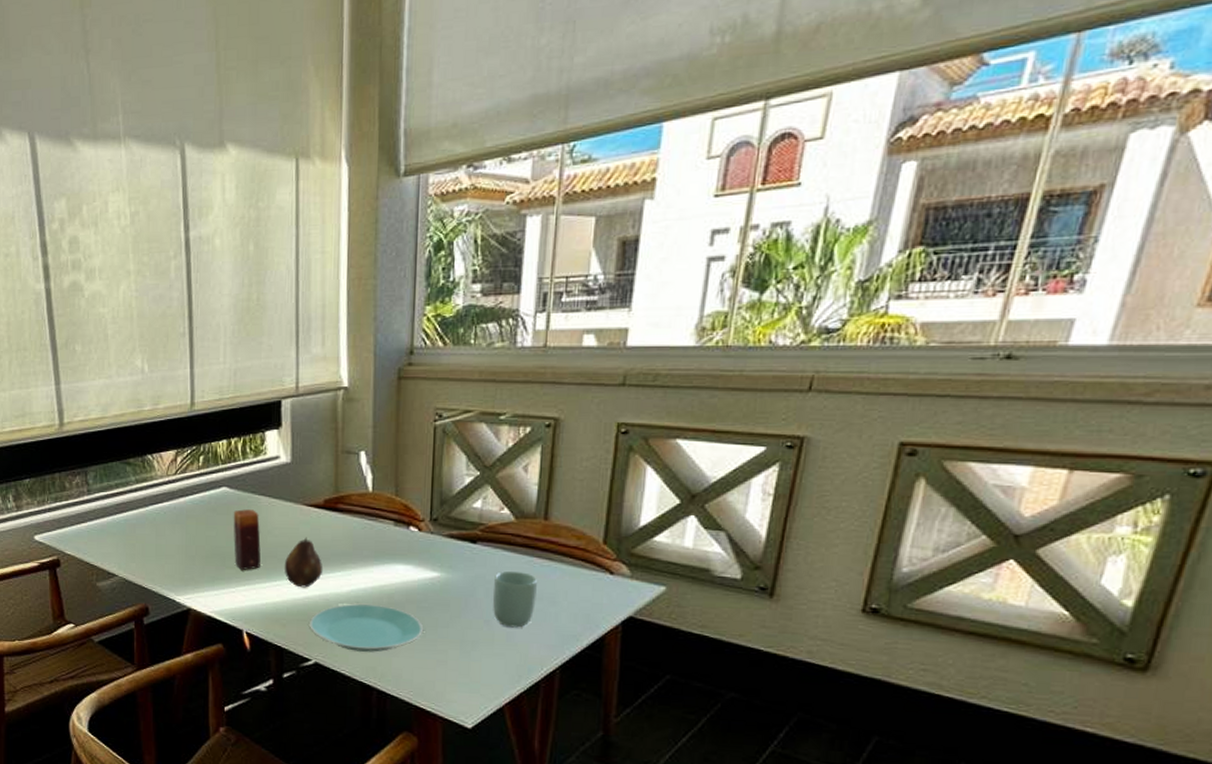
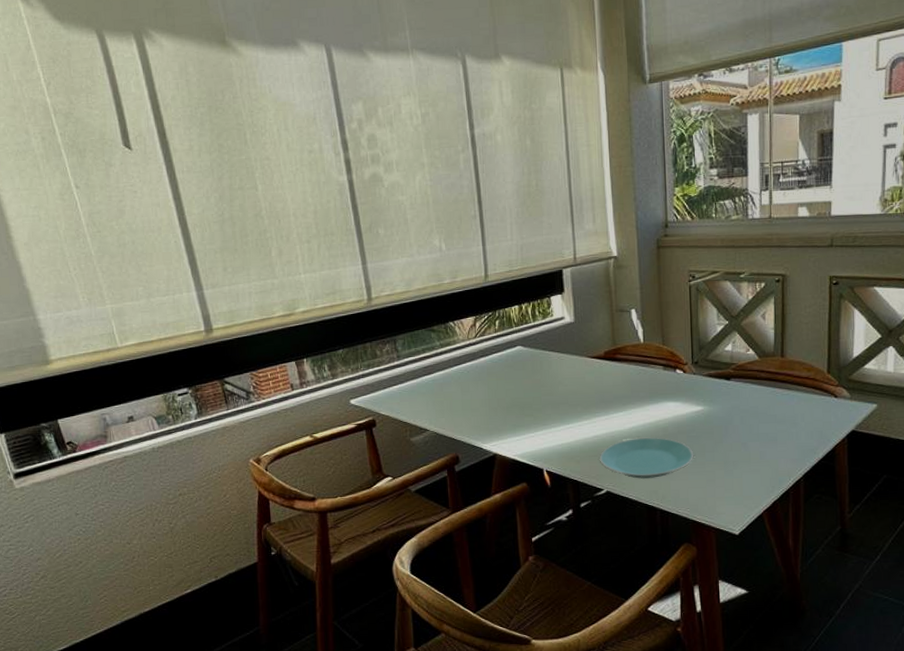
candle: present [233,509,261,570] -> none [528,364,554,417]
fruit: present [285,537,323,588] -> none [575,384,608,428]
cup: present [492,570,537,628] -> none [746,400,780,447]

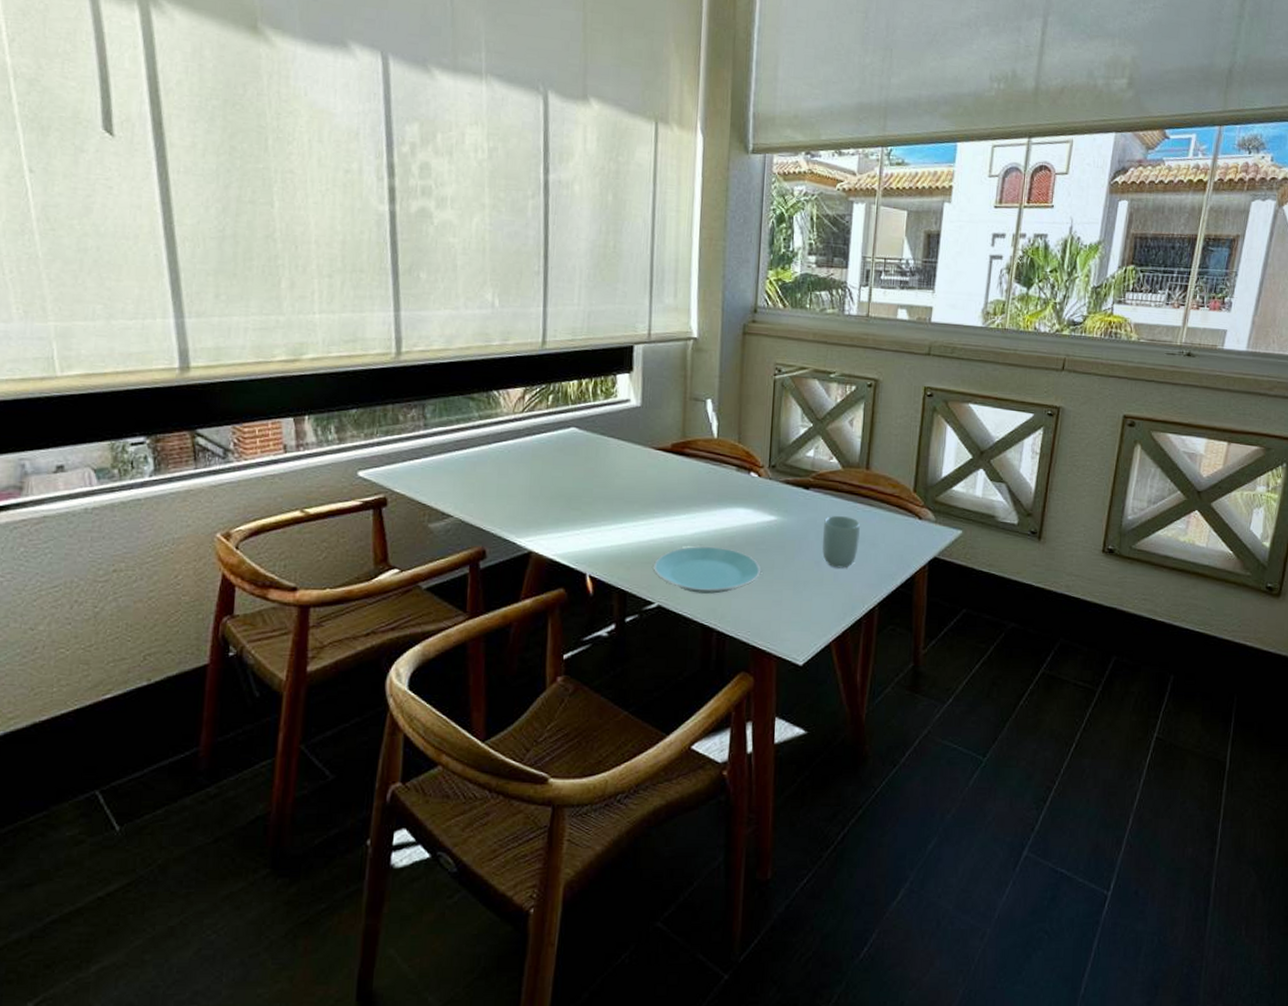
cup: none [746,400,780,447] -> present [822,515,860,568]

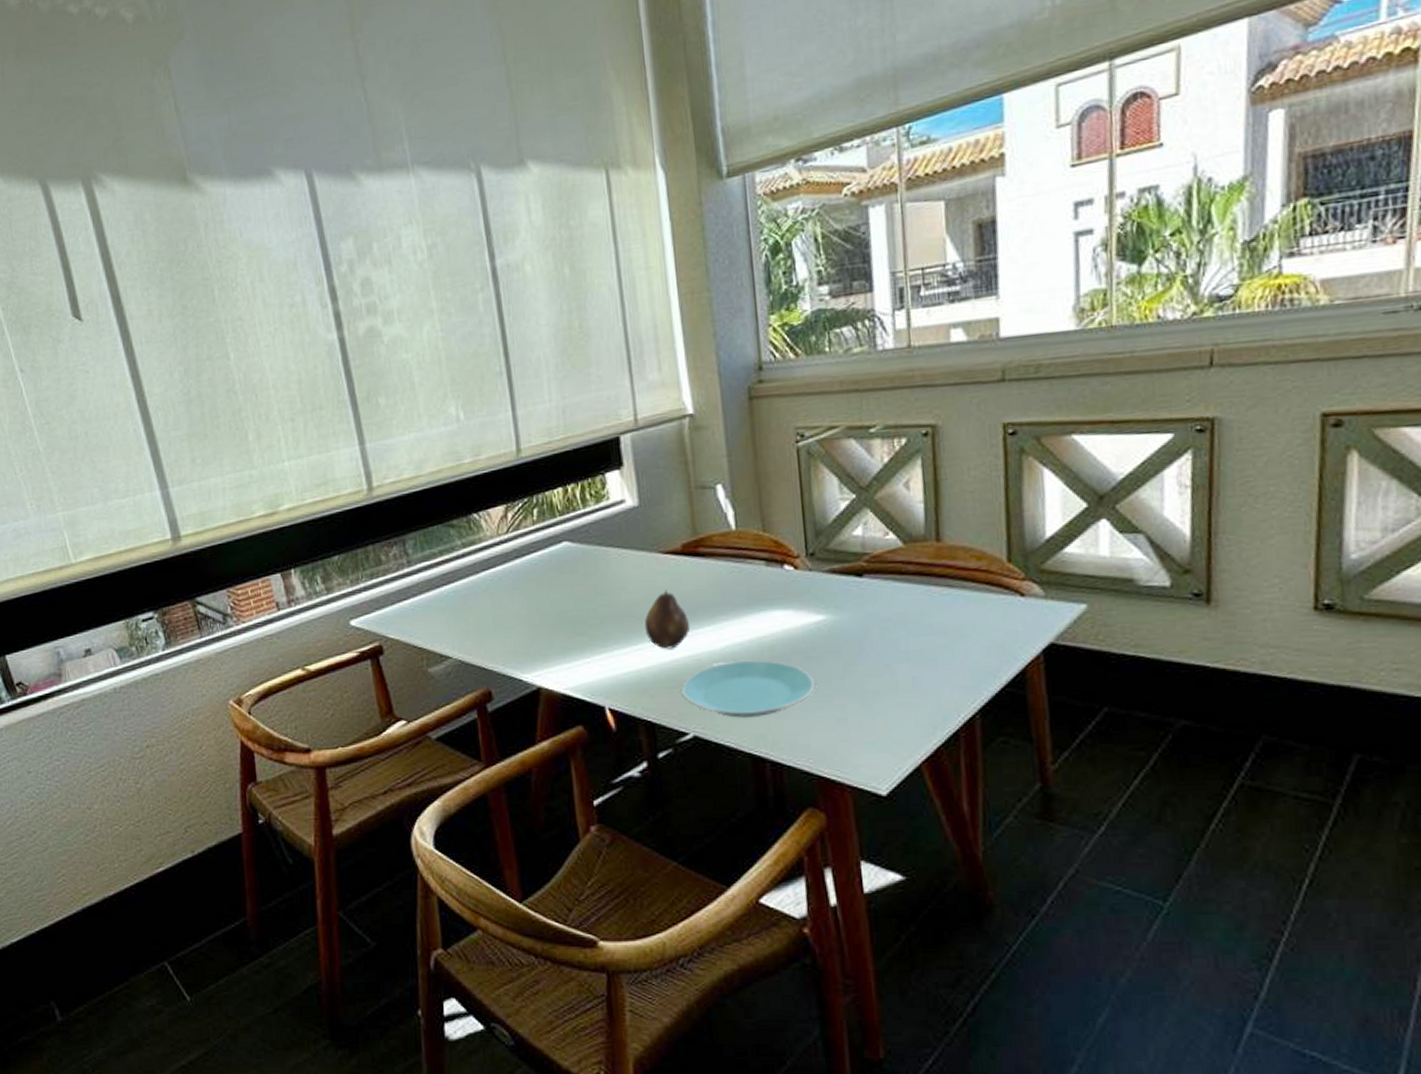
fruit: none [631,480,669,530] -> present [645,590,691,649]
cup: present [822,515,860,568] -> none [889,604,941,671]

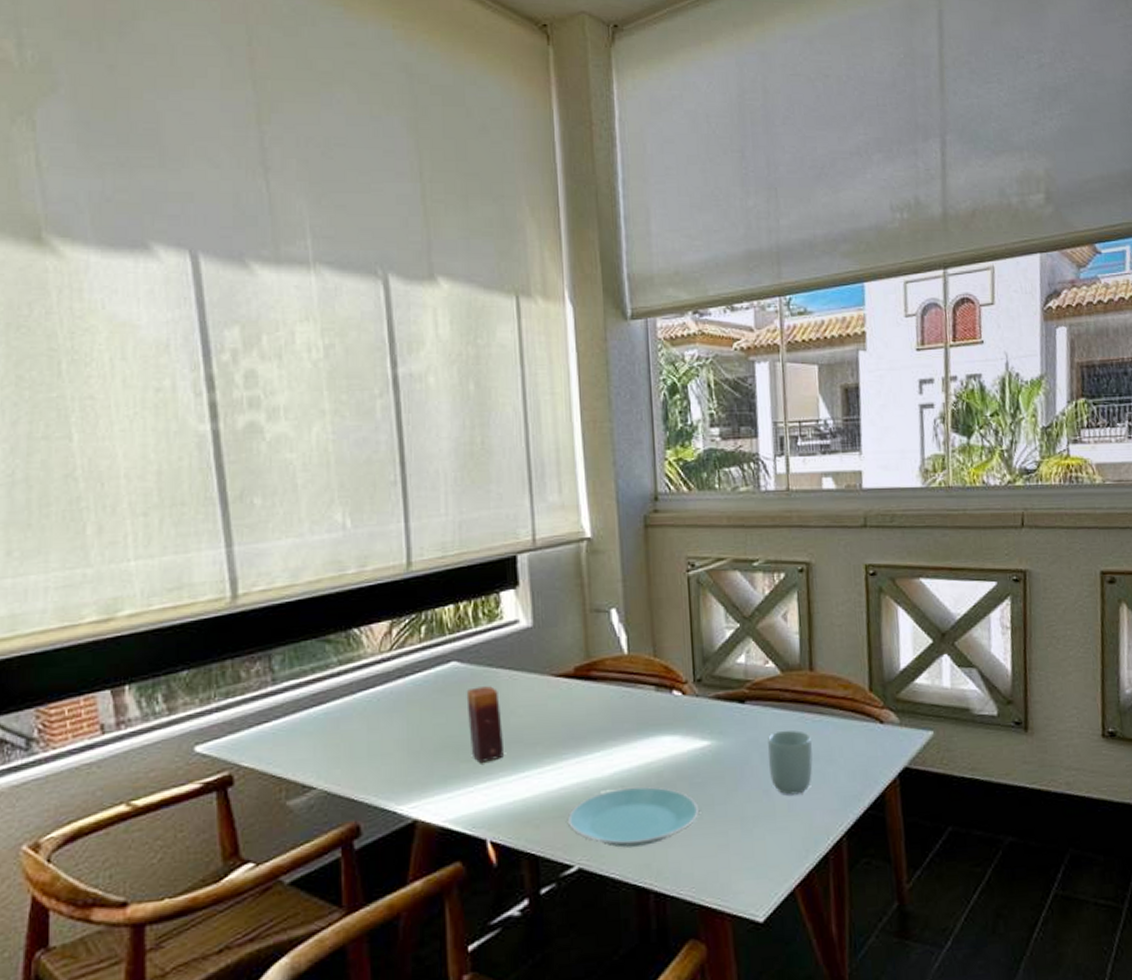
candle: none [578,564,617,636] -> present [466,686,503,763]
fruit: present [645,590,691,649] -> none [533,714,580,777]
cup: none [889,604,941,671] -> present [767,730,813,795]

